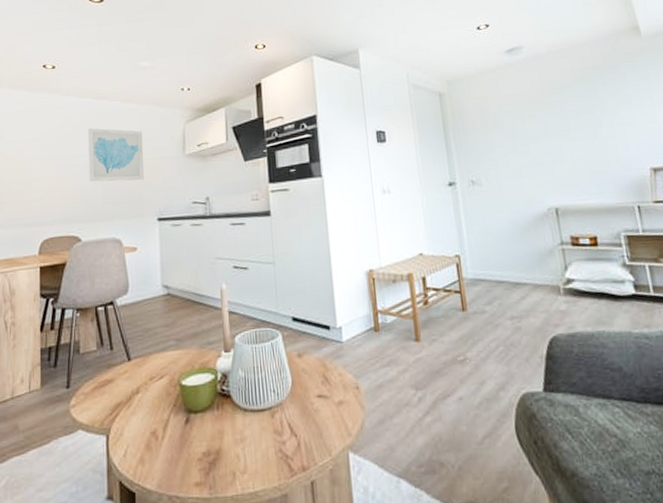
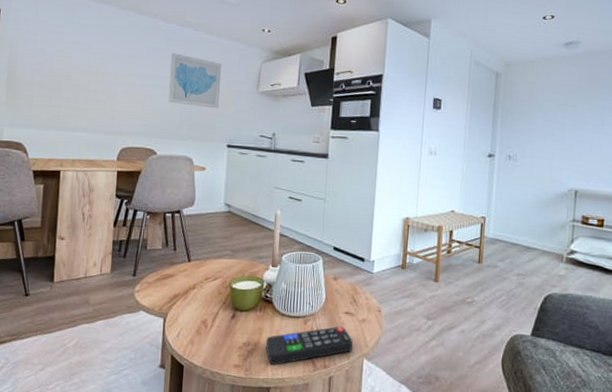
remote control: none [229,414,334,476] -> present [266,326,354,365]

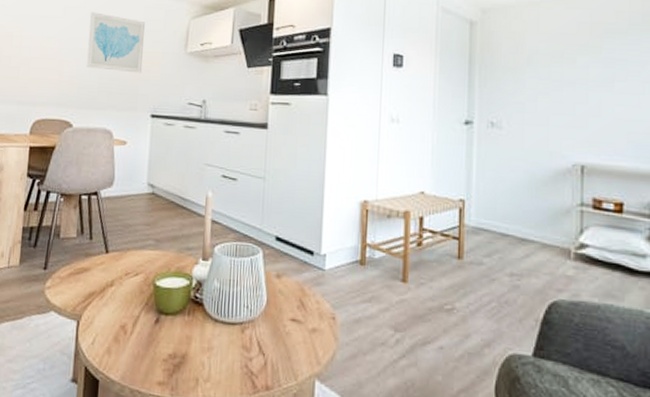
remote control: present [266,326,354,365] -> none [195,336,302,384]

